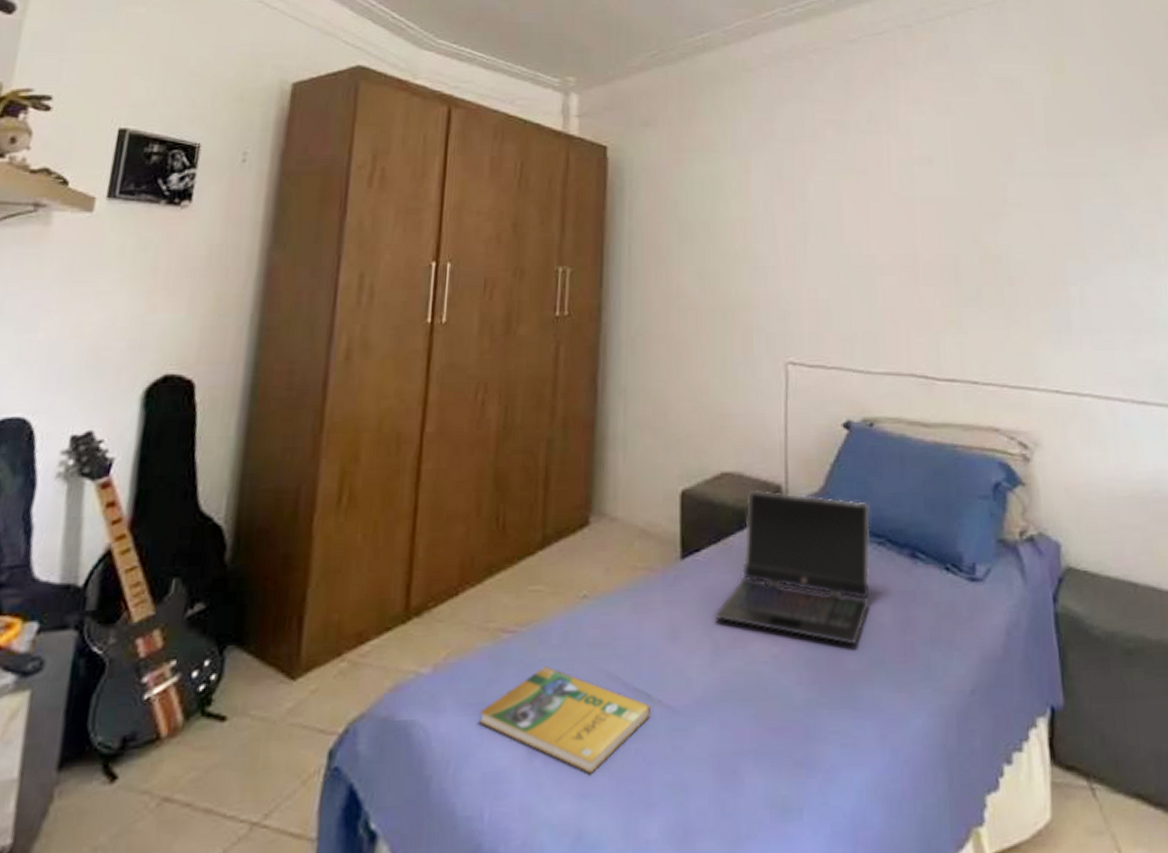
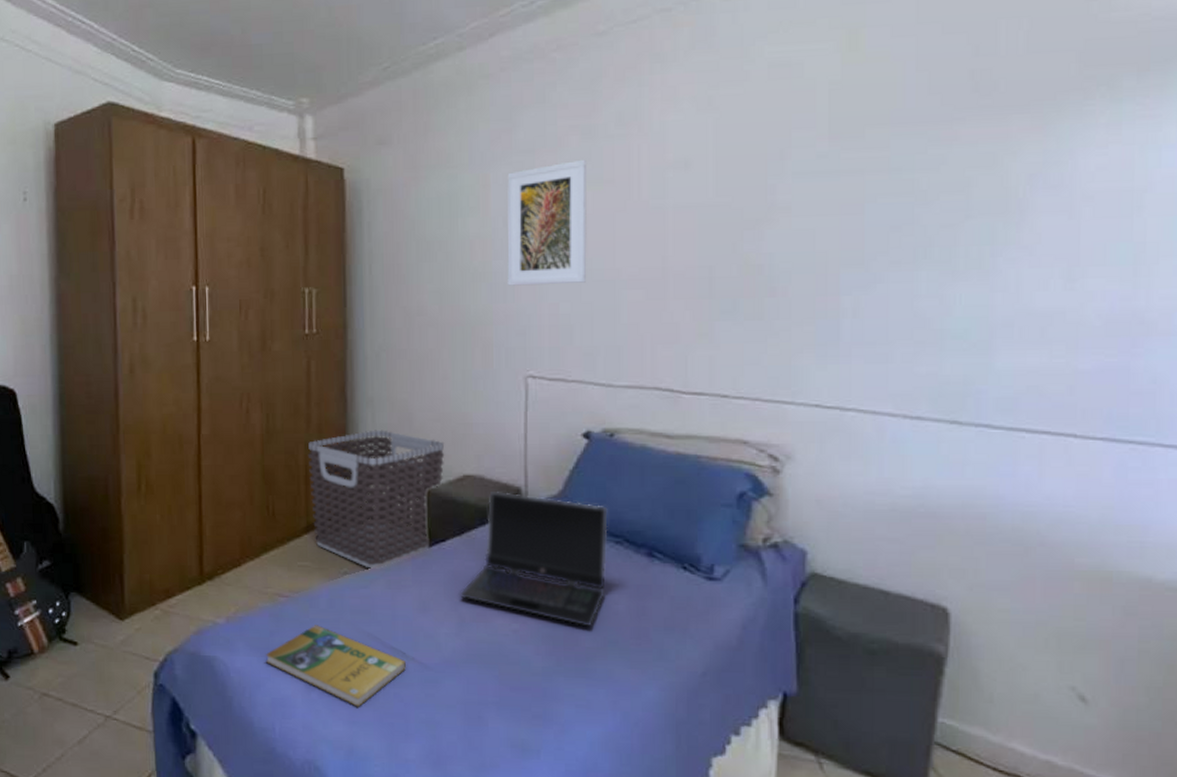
clothes hamper: none [549,423,702,590] -> present [307,430,445,569]
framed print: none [768,151,844,270] -> present [507,159,587,286]

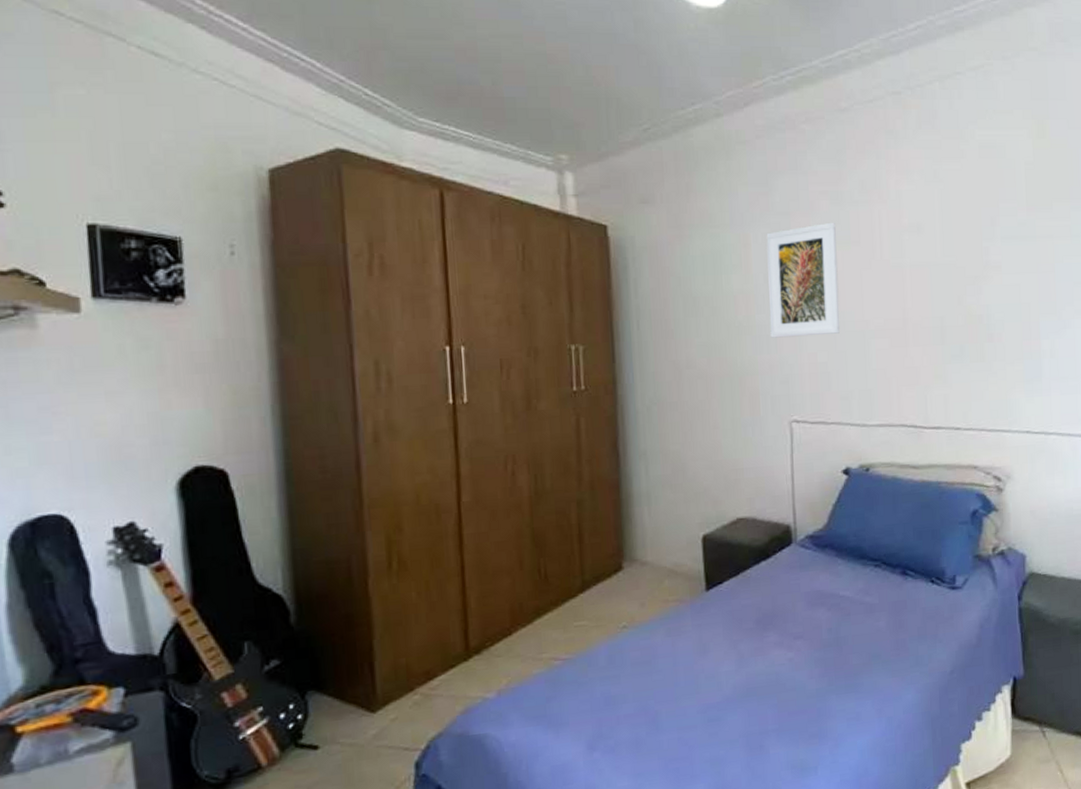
booklet: present [265,625,407,707] -> none [542,683,690,759]
clothes hamper: present [307,430,445,569] -> none [579,481,719,620]
laptop computer: present [458,490,608,627] -> none [737,529,869,646]

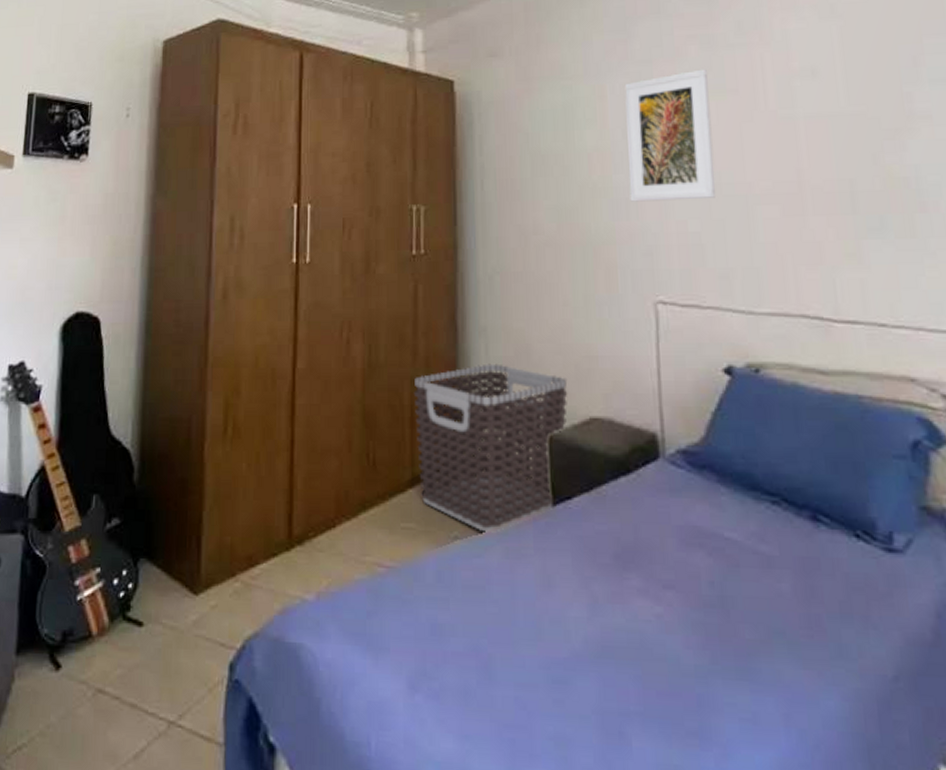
clothes hamper: none [579,481,719,620] -> present [413,363,568,533]

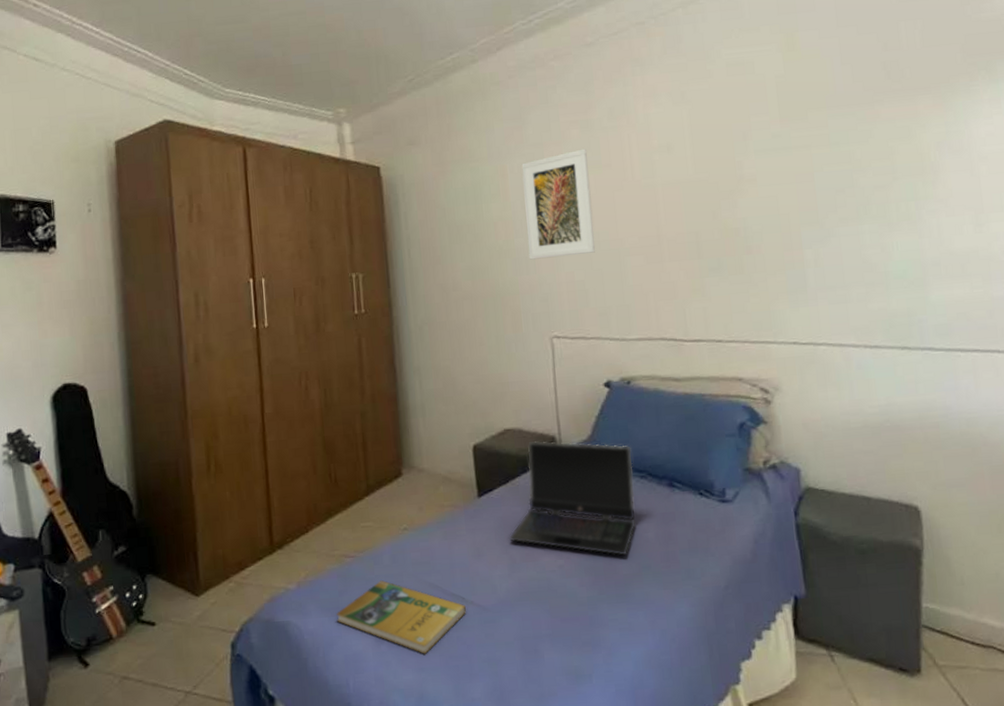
booklet: none [361,604,530,716] -> present [336,580,467,654]
clothes hamper: present [413,363,568,533] -> none [363,395,487,523]
laptop computer: none [589,437,765,612] -> present [508,440,637,556]

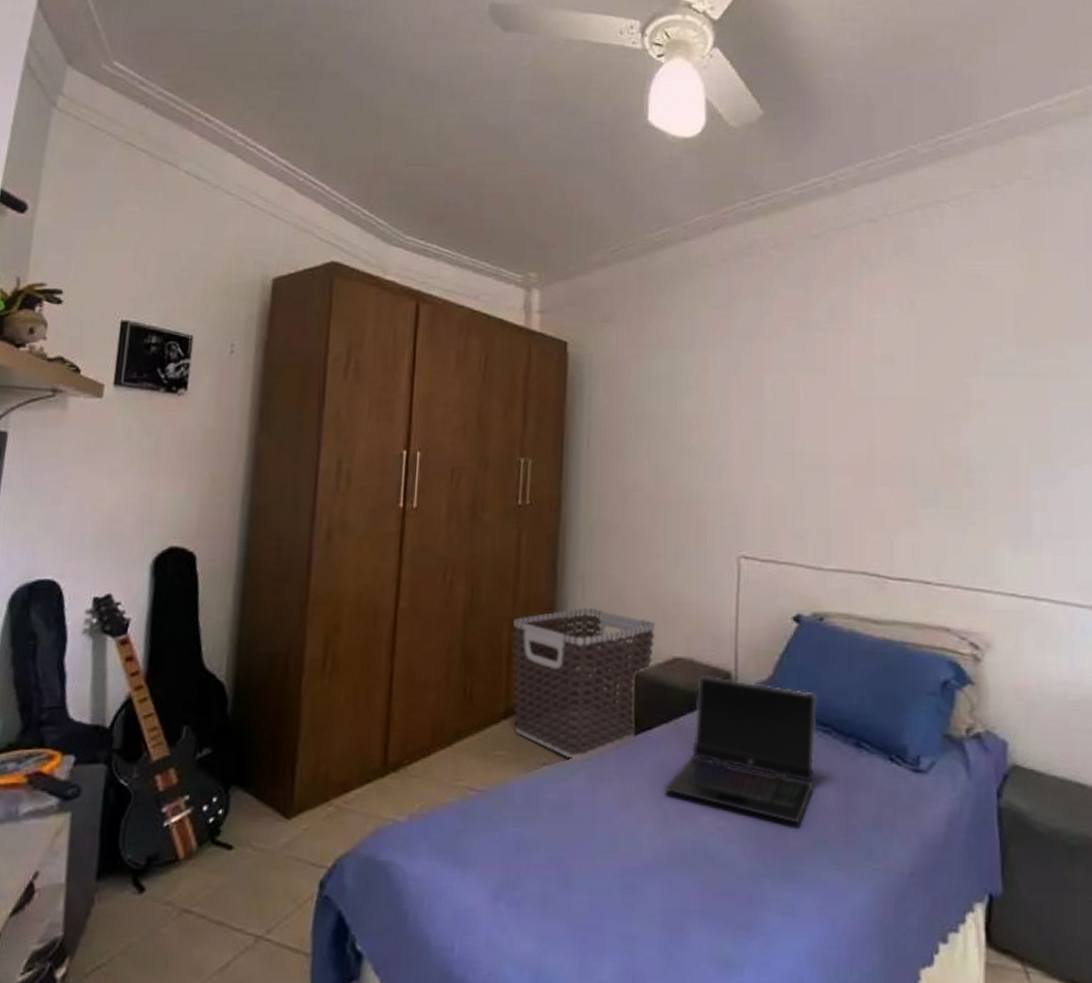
booklet: present [336,580,467,654] -> none [449,823,605,919]
clothes hamper: none [363,395,487,523] -> present [512,607,656,759]
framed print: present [521,148,595,260] -> none [723,349,800,467]

